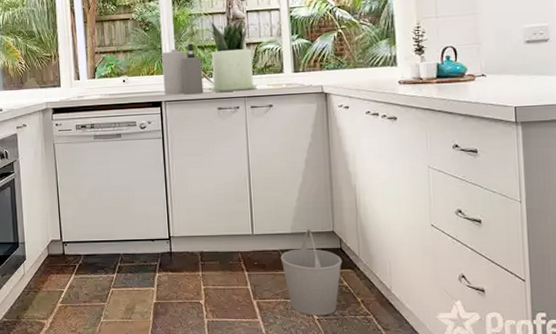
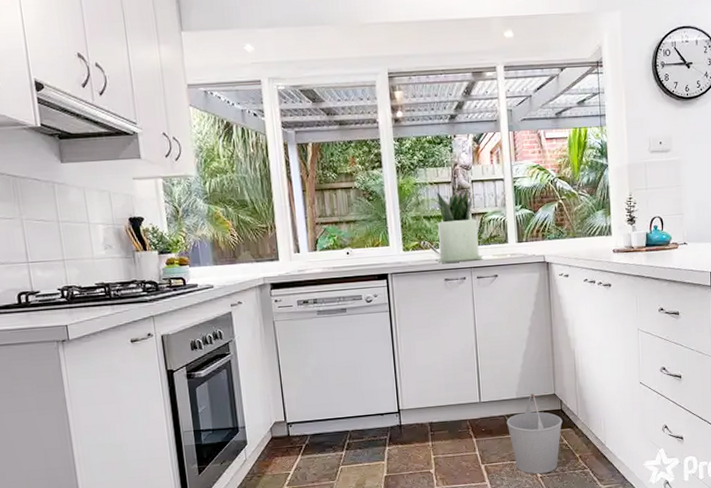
paper towel holder: present [162,49,187,95] -> none [387,219,413,267]
soap dispenser: present [177,43,204,95] -> none [402,213,431,267]

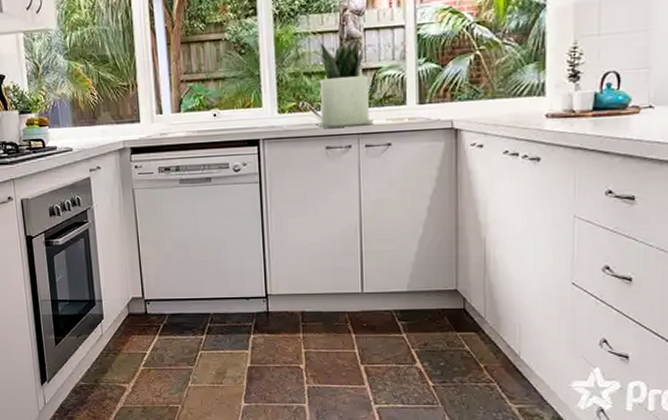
bucket: present [506,393,563,474] -> none [393,287,465,383]

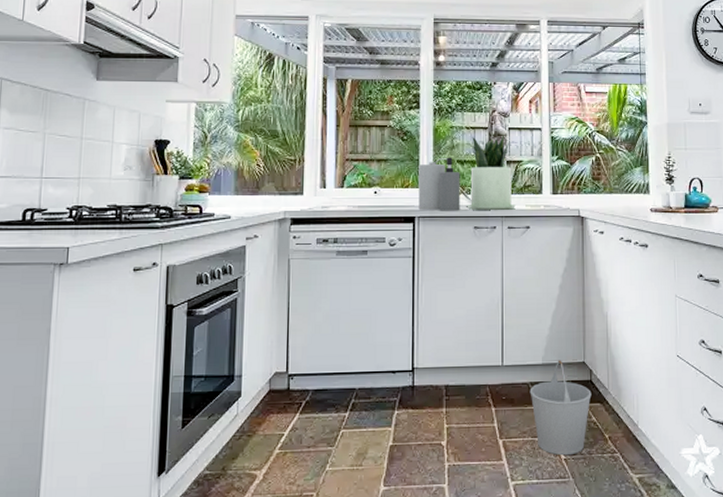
paper towel holder: none [260,76,291,132] -> present [418,162,445,210]
soap dispenser: none [278,69,310,132] -> present [435,157,460,211]
bucket: none [393,287,465,383] -> present [530,360,592,456]

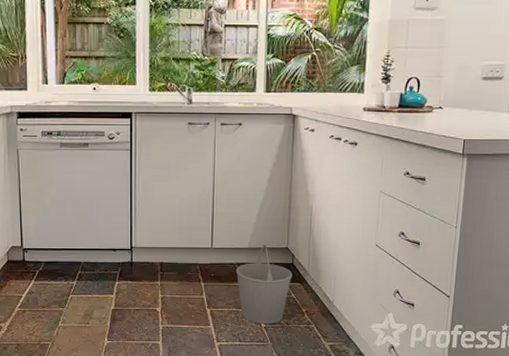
paper towel holder: present [418,162,445,210] -> none [135,59,161,106]
soap dispenser: present [435,157,460,211] -> none [151,54,176,108]
planter: present [467,135,515,211] -> none [181,32,229,108]

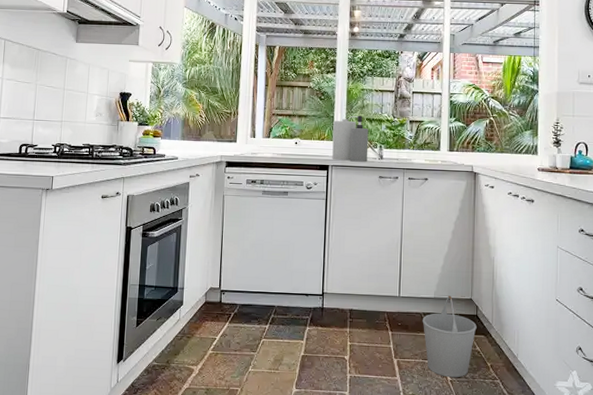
paper towel holder: none [135,59,161,106] -> present [332,119,356,161]
soap dispenser: none [151,54,176,108] -> present [348,115,369,162]

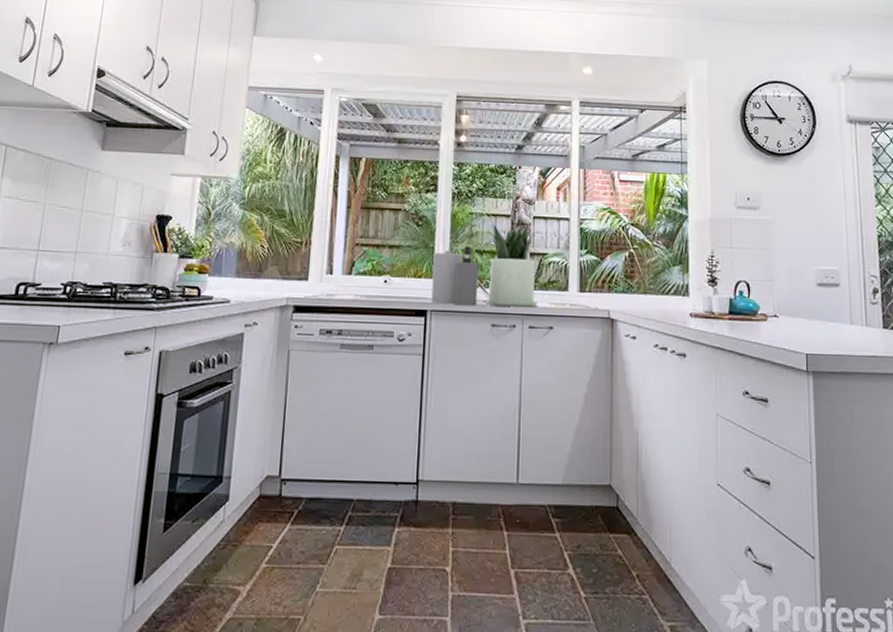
planter: none [373,98,416,164] -> present [484,224,538,308]
bucket: present [422,295,477,378] -> none [547,481,618,594]

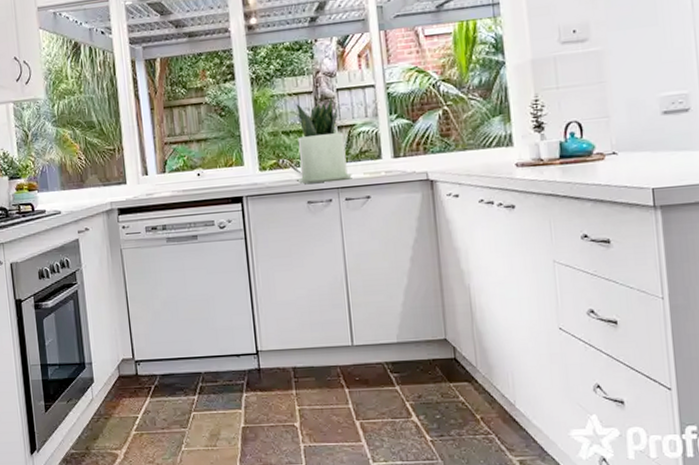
paper towel holder: present [431,250,463,304] -> none [241,136,270,189]
soap dispenser: present [452,246,479,306] -> none [258,128,291,188]

